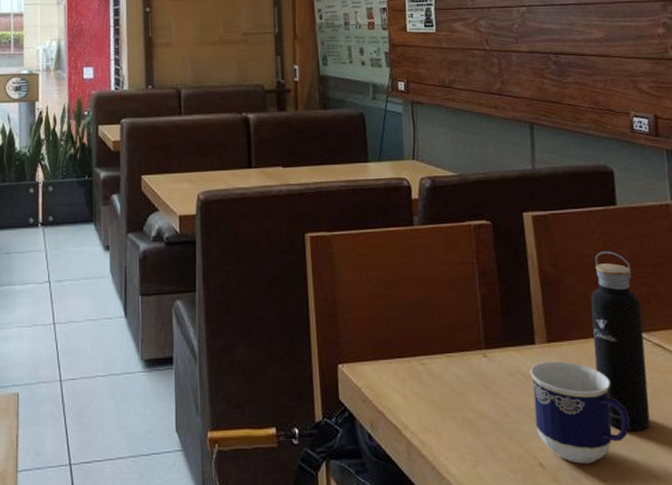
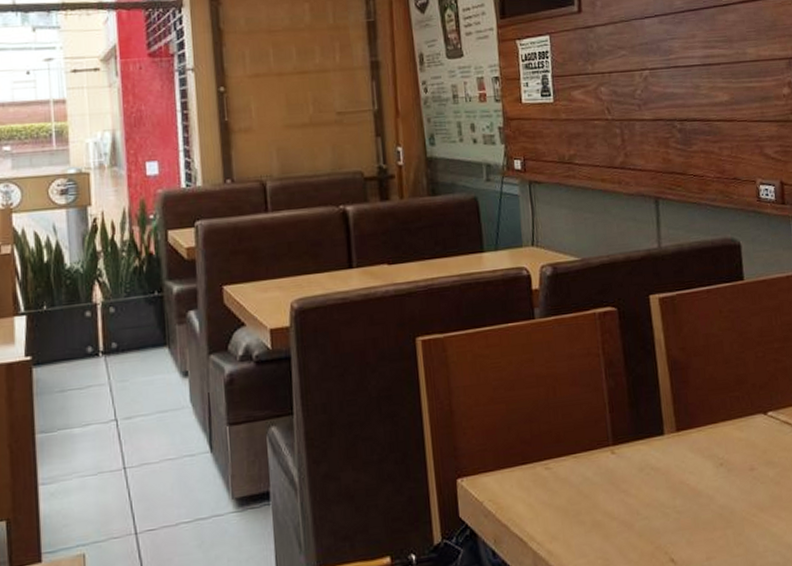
cup: present [530,361,630,464] -> none [659,449,759,555]
water bottle: present [590,251,651,431] -> none [719,329,780,514]

